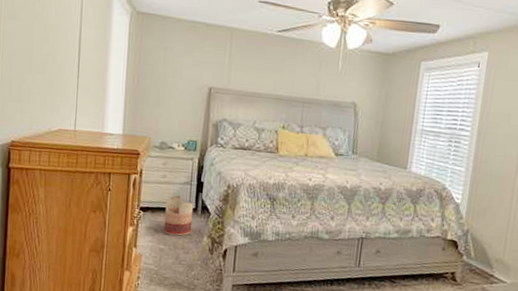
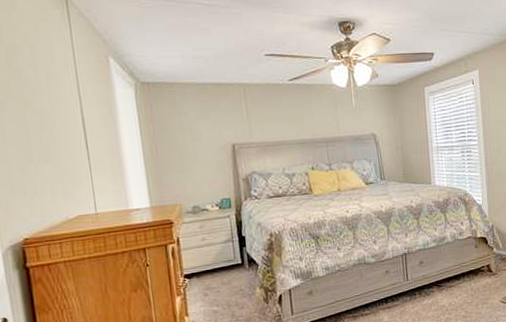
basket: present [163,194,194,236] -> none [210,253,243,295]

